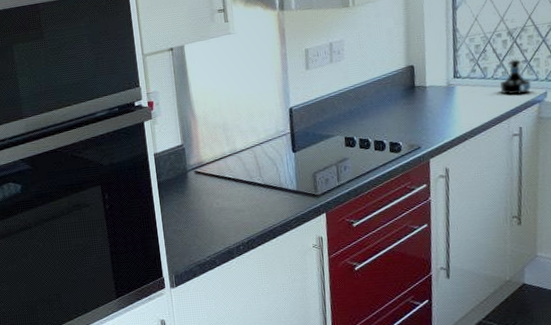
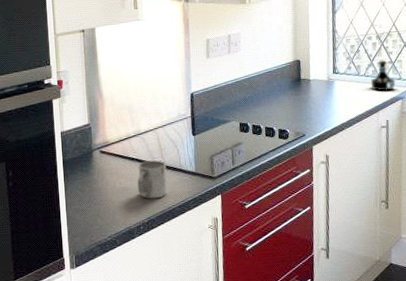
mug: none [235,179,268,219] -> present [137,160,168,199]

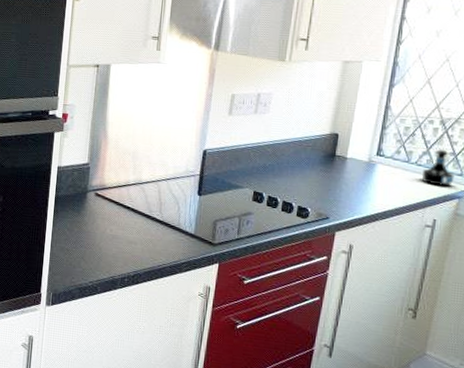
mug: present [137,160,168,199] -> none [128,212,164,254]

